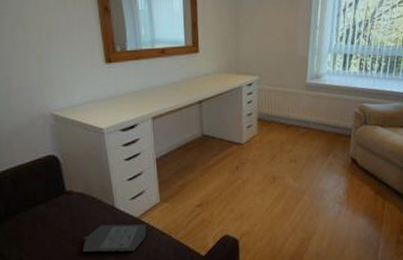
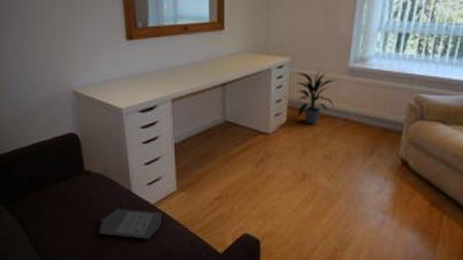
indoor plant: none [262,87,297,134] -> present [294,71,335,125]

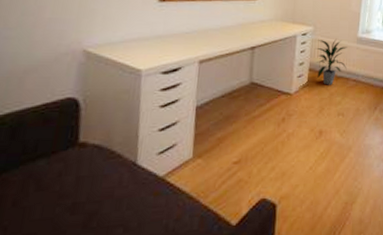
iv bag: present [99,208,163,240] -> none [82,184,172,224]

